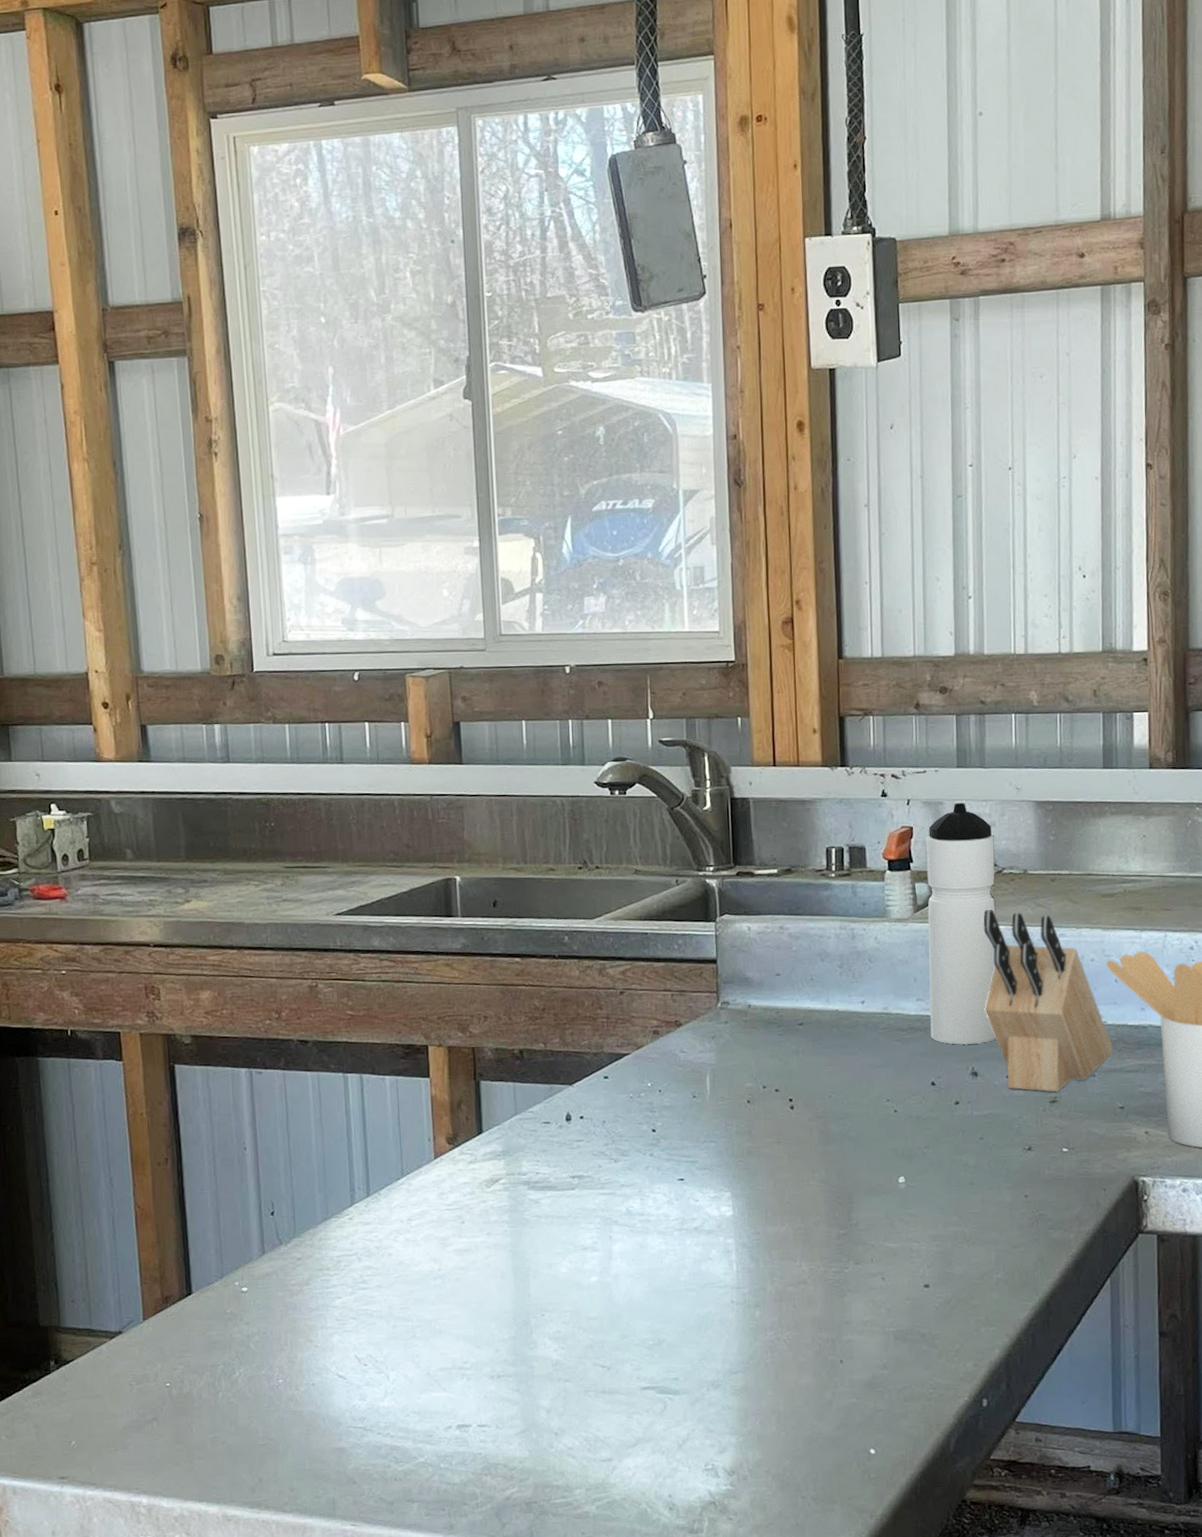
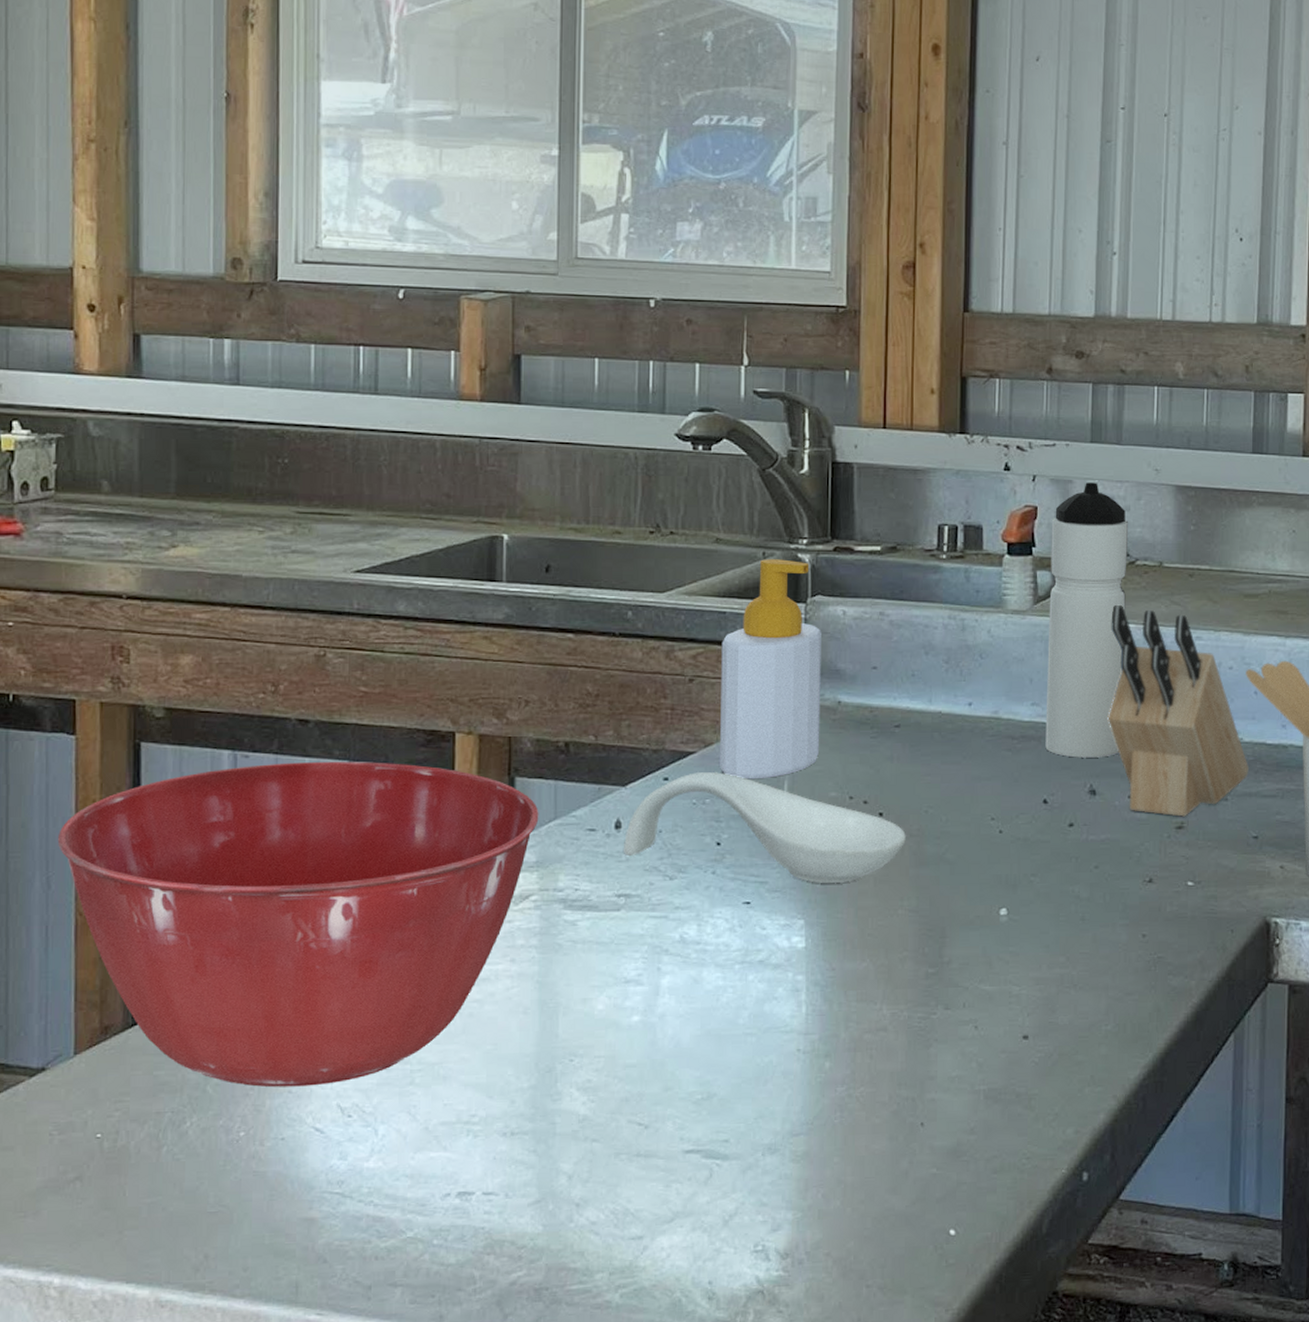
mixing bowl: none [115,1073,502,1343] -> present [57,762,539,1088]
spoon rest: none [574,1070,814,1161] -> present [624,772,906,884]
soap bottle: none [646,885,735,1075] -> present [720,559,821,780]

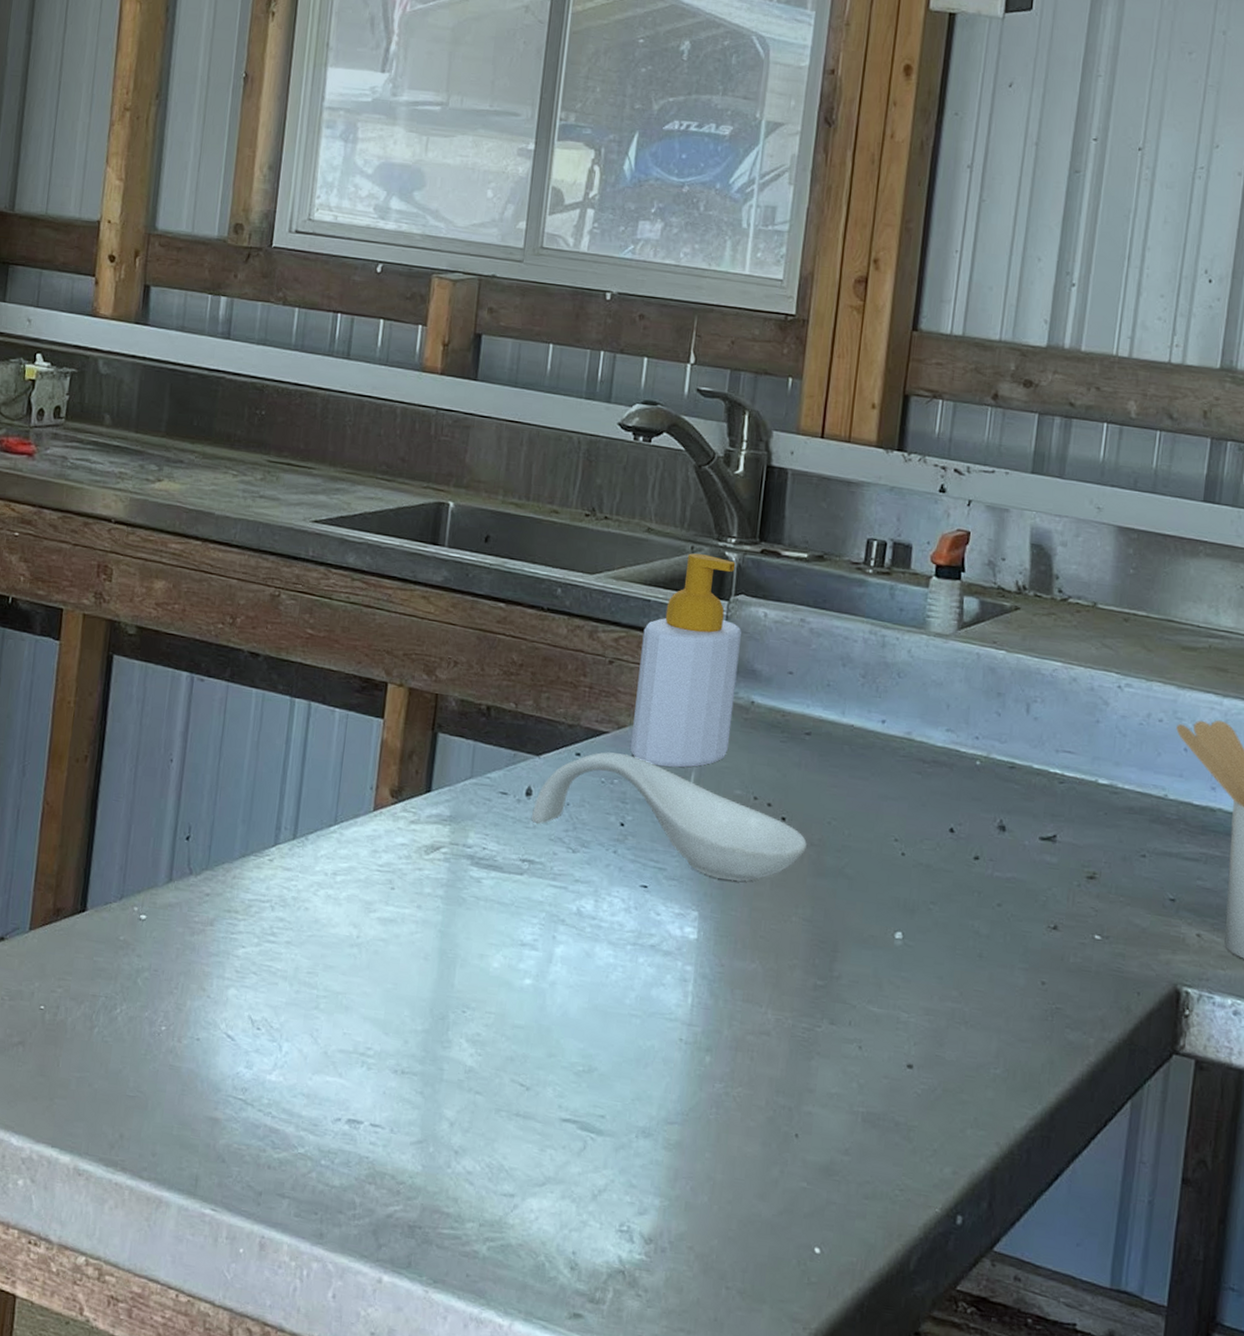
mixing bowl: present [57,762,539,1088] -> none [35,688,457,996]
water bottle: present [1045,483,1129,758] -> none [956,513,1065,794]
knife block: present [1107,604,1249,817] -> none [1024,640,1171,867]

